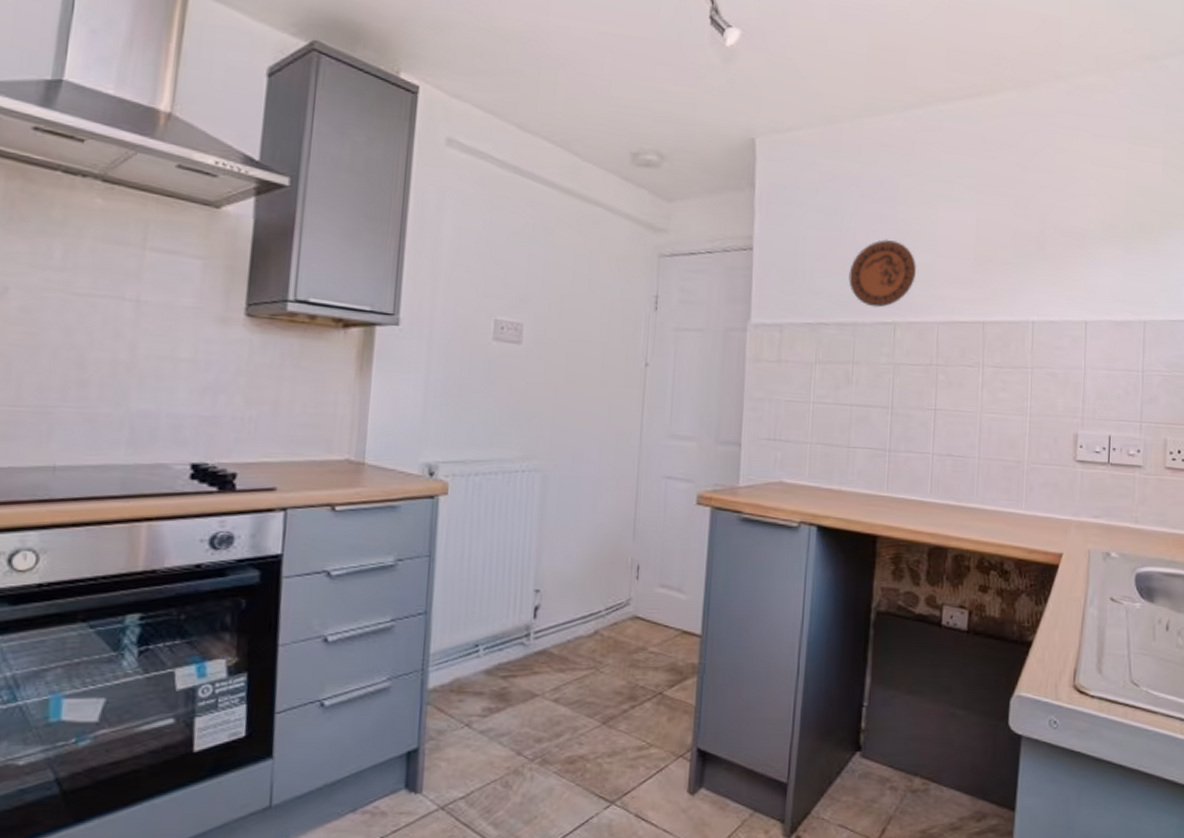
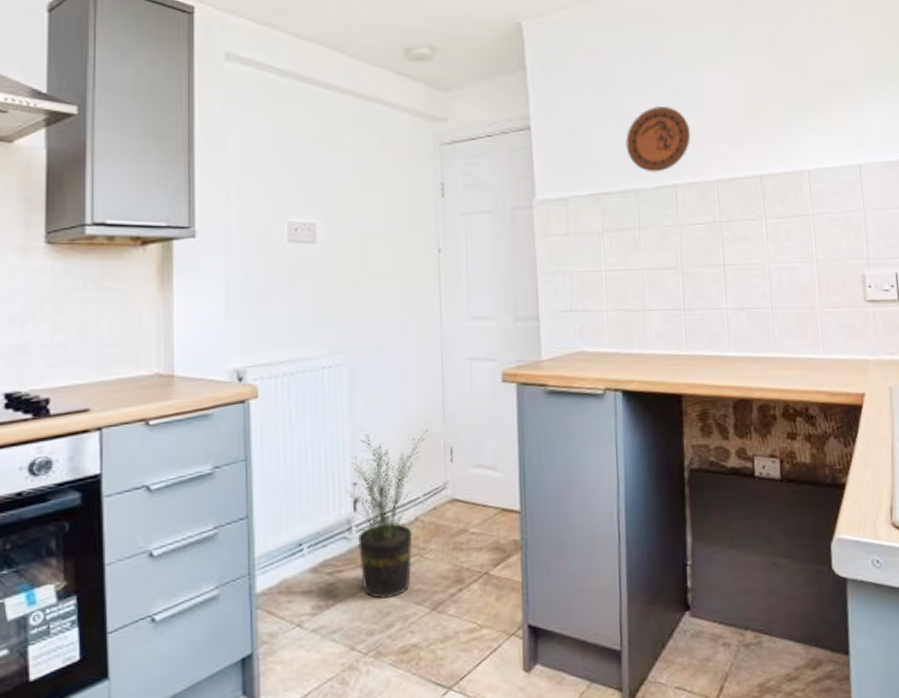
potted plant: none [526,536,617,709] -> present [345,429,428,600]

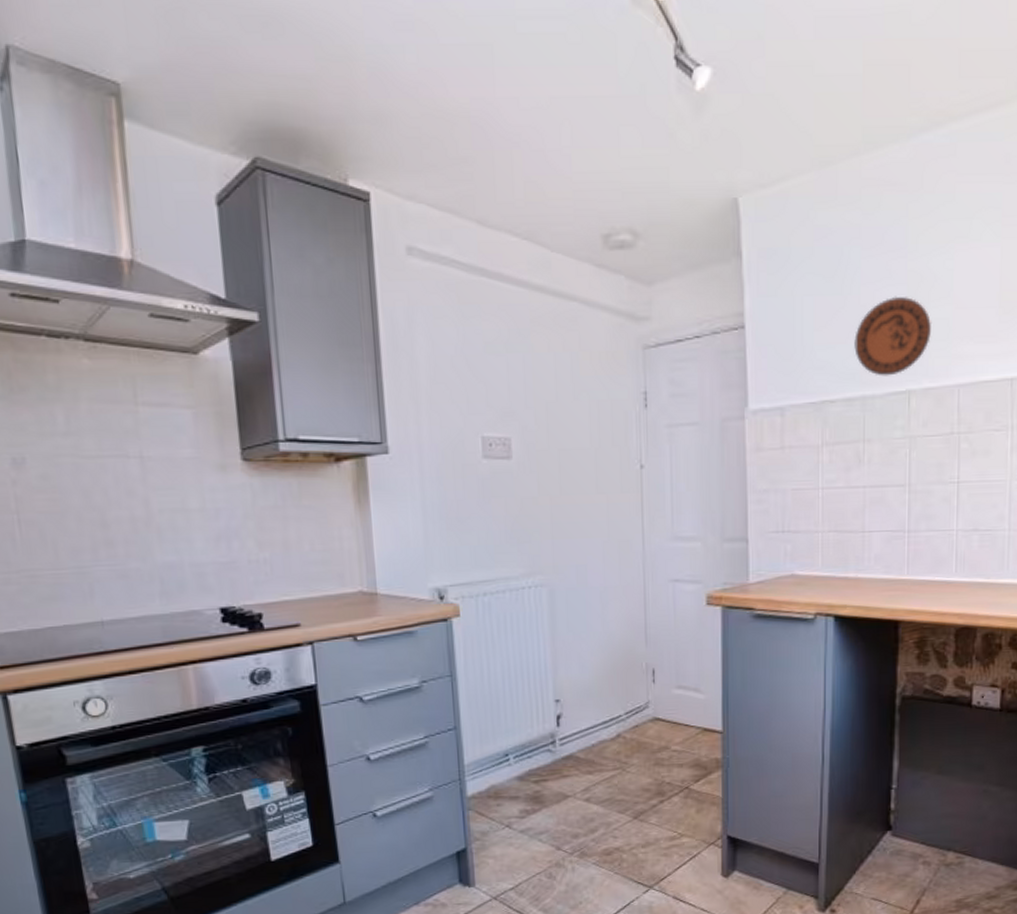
potted plant: present [345,429,428,600] -> none [548,648,630,807]

